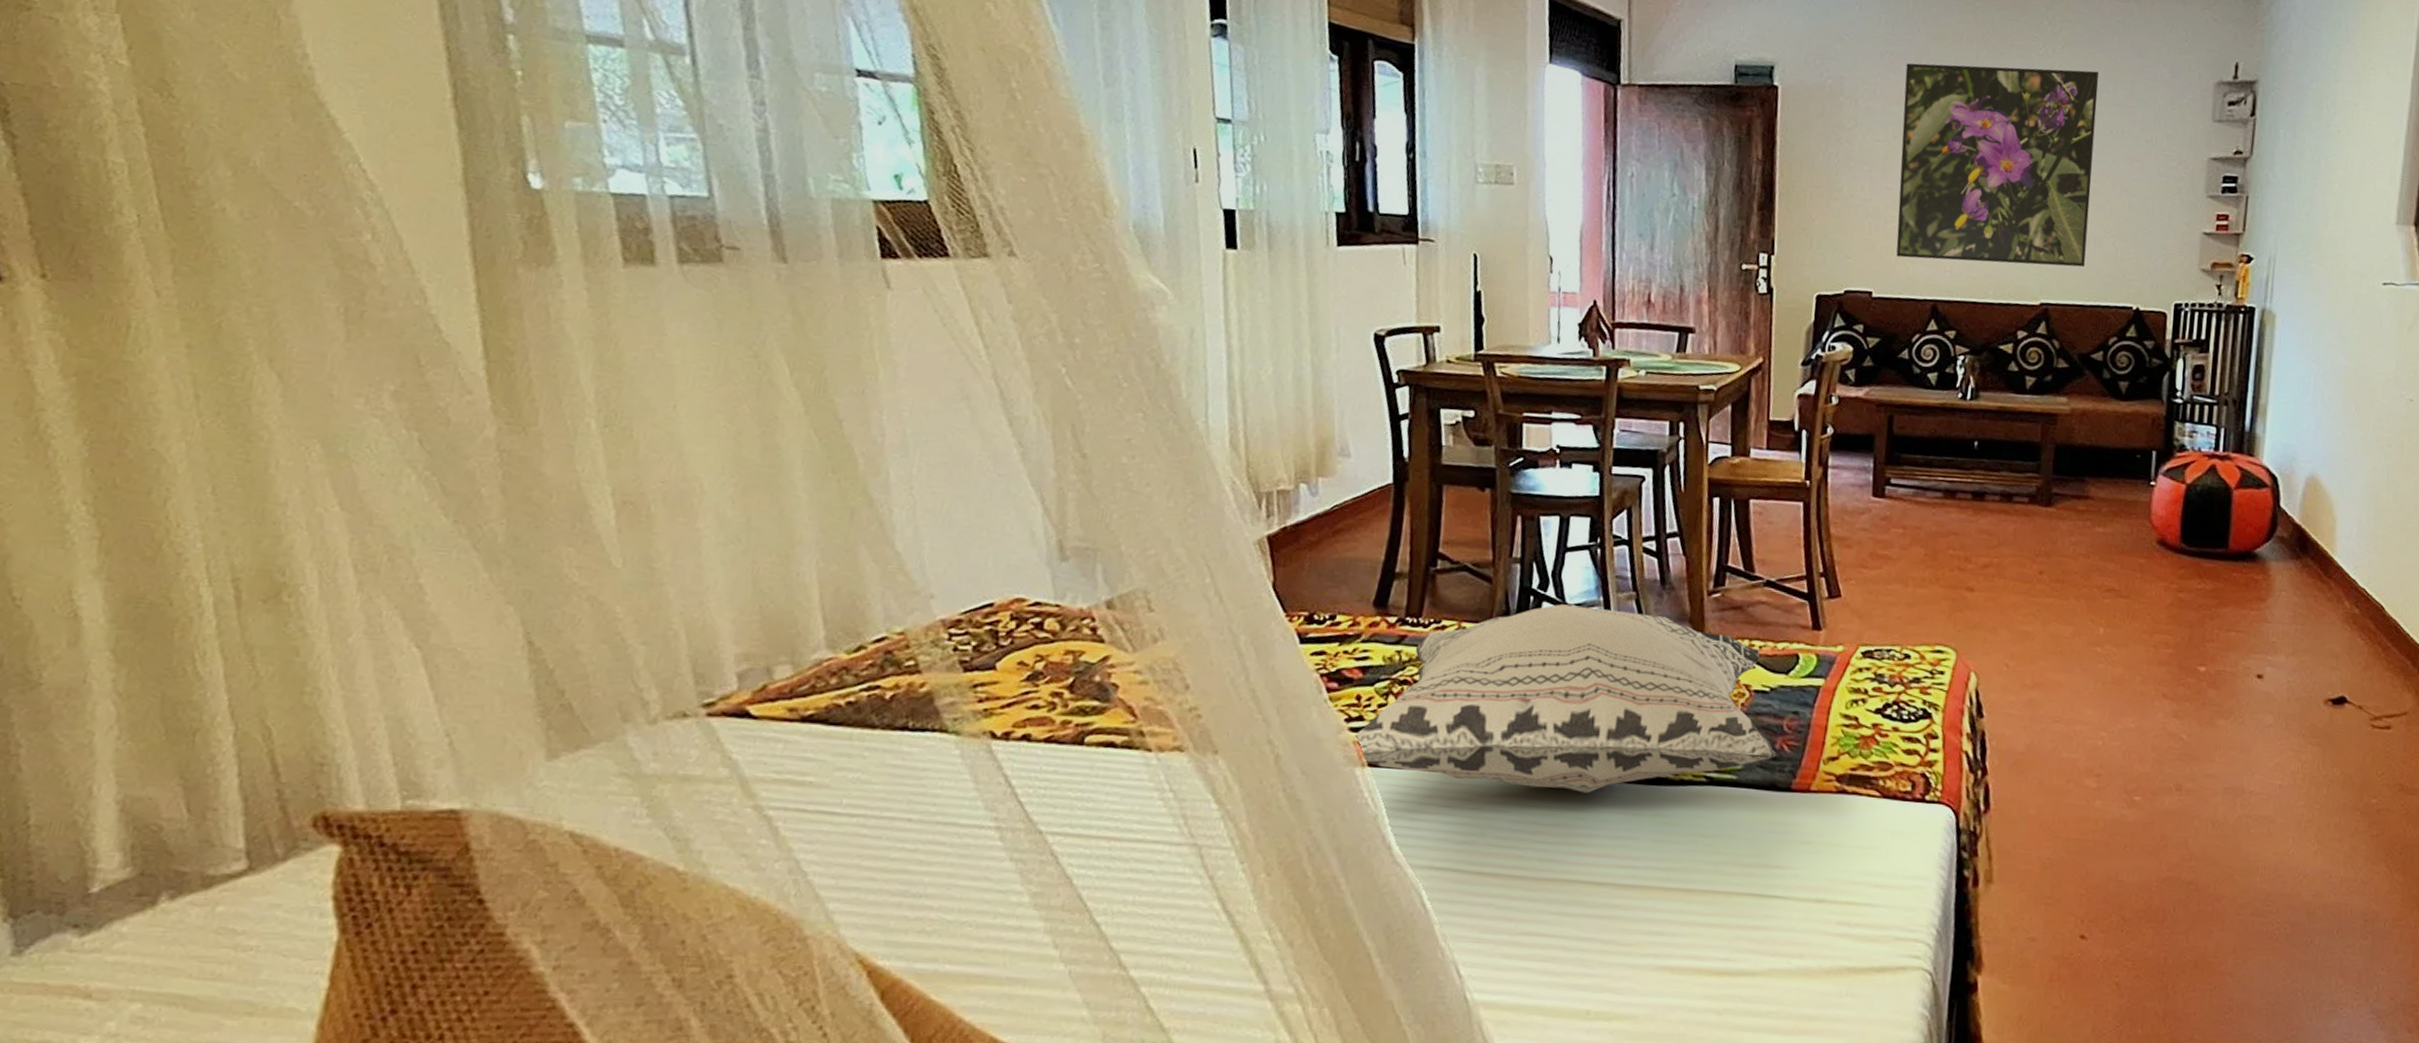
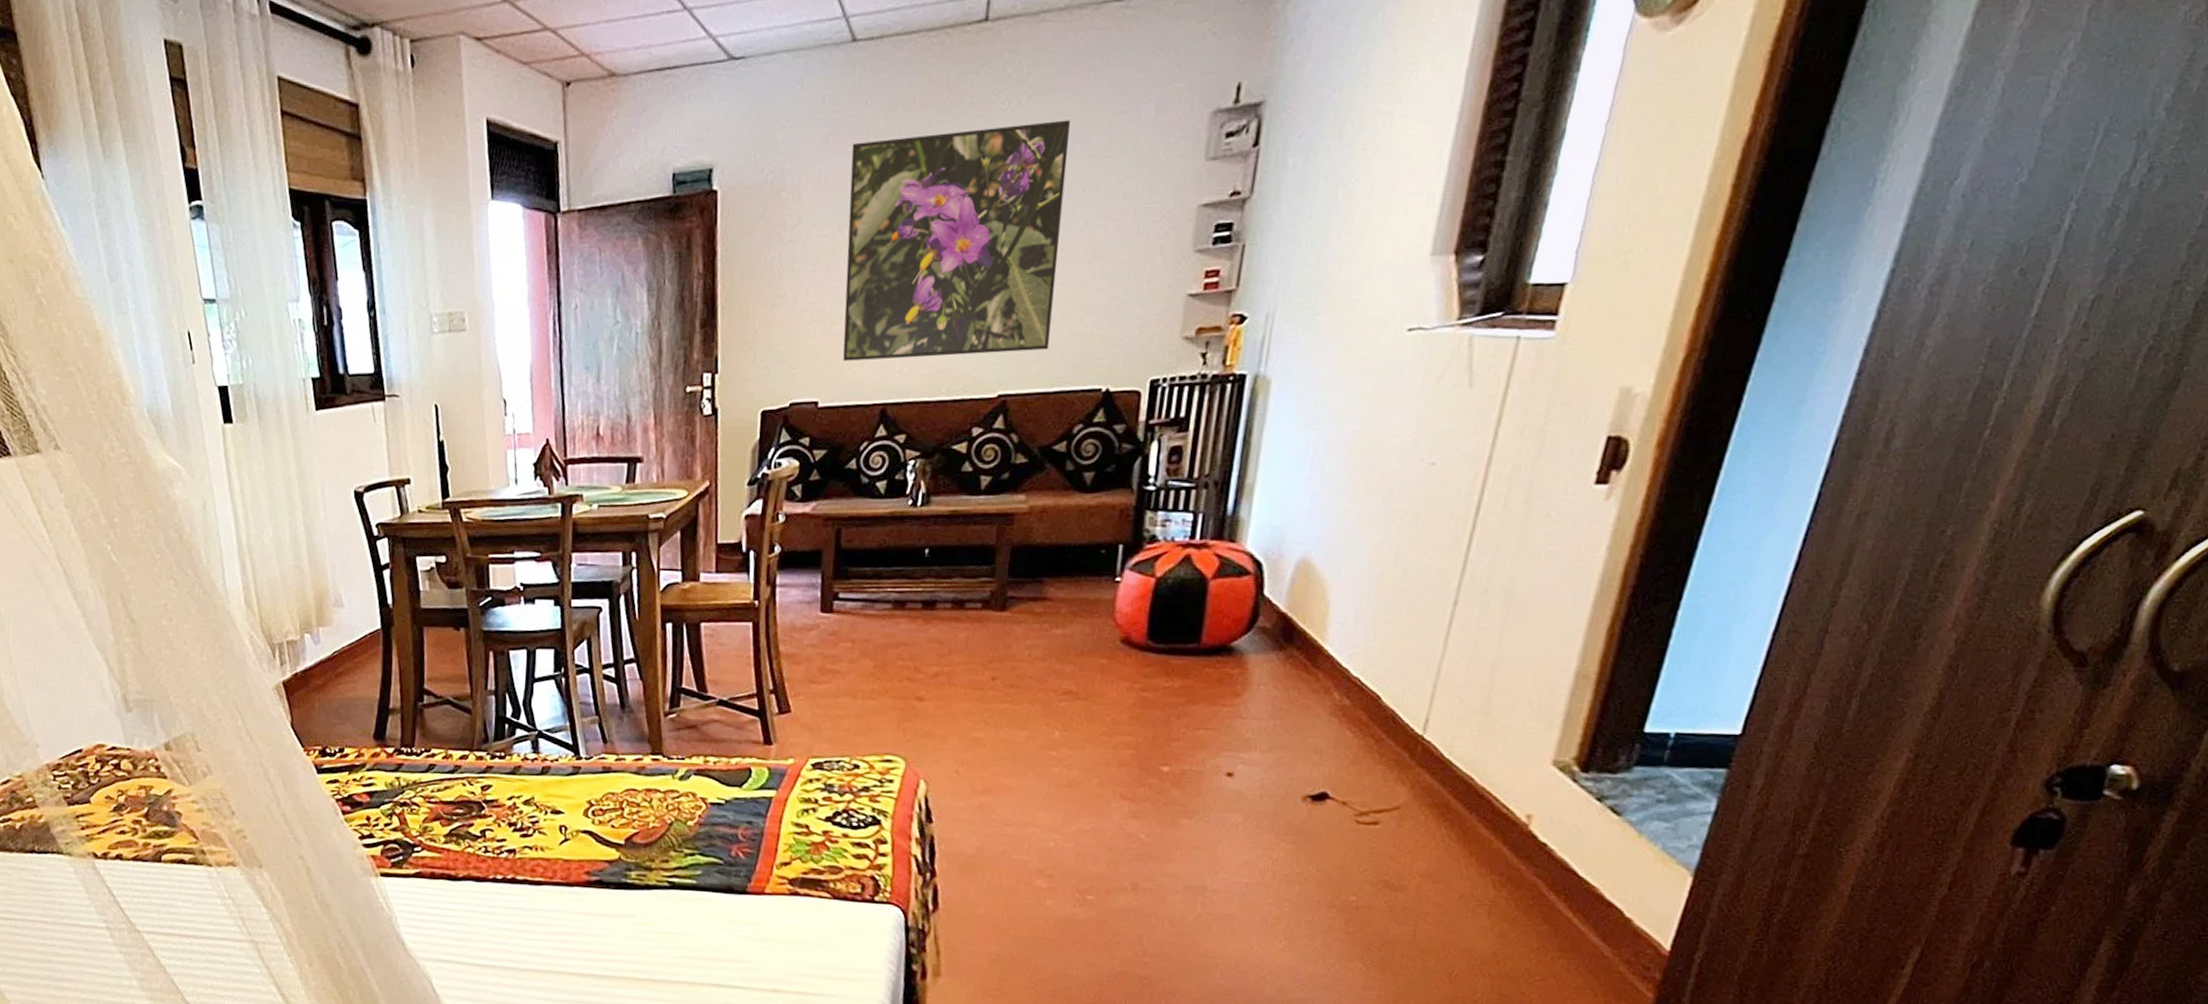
decorative pillow: present [1354,604,1776,793] -> none [367,730,732,897]

